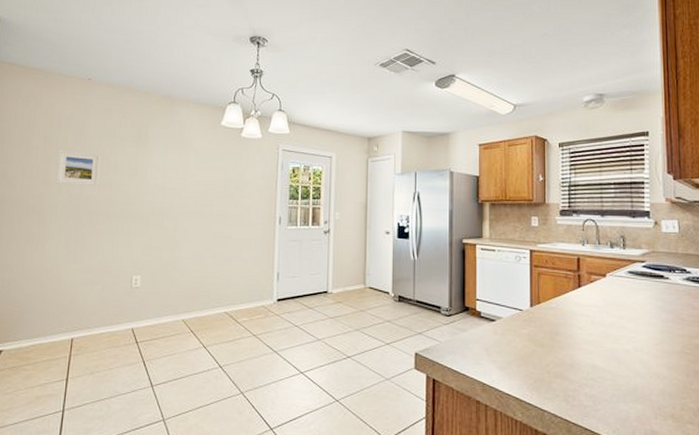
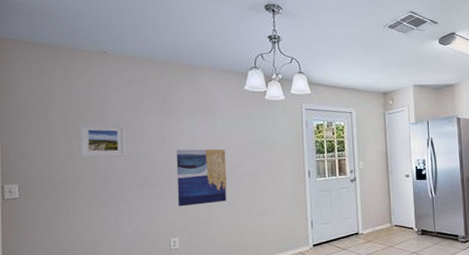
wall art: none [143,183,196,244] -> present [176,149,227,207]

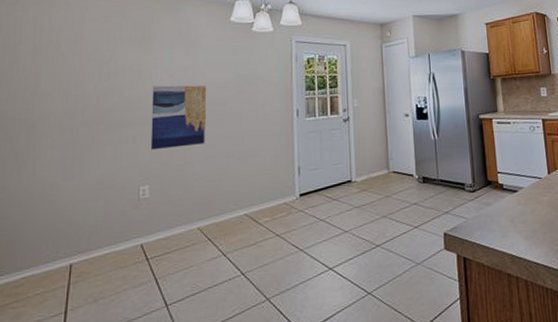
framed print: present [79,123,127,158] -> none [47,57,100,95]

